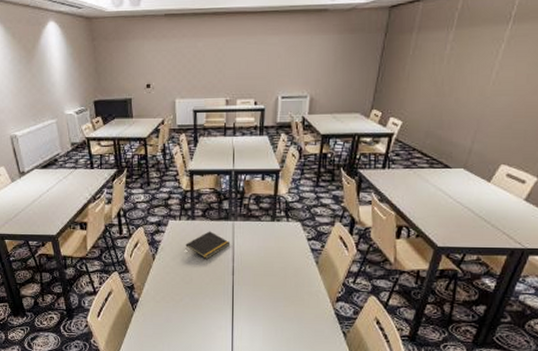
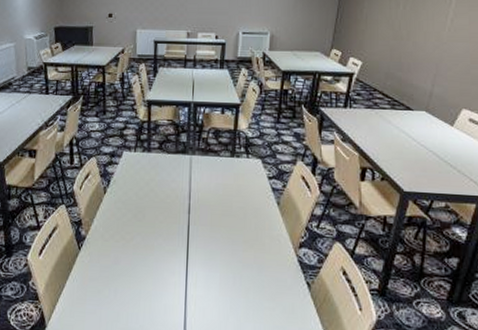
notepad: present [185,231,231,259] -> none [139,165,187,195]

